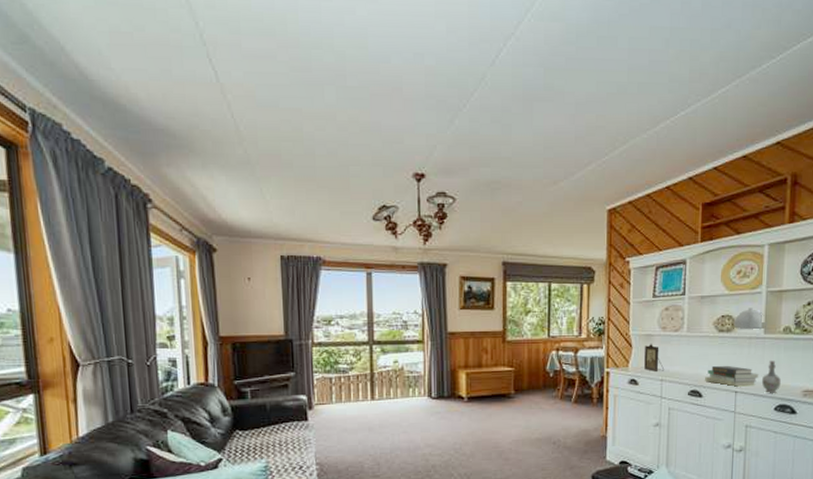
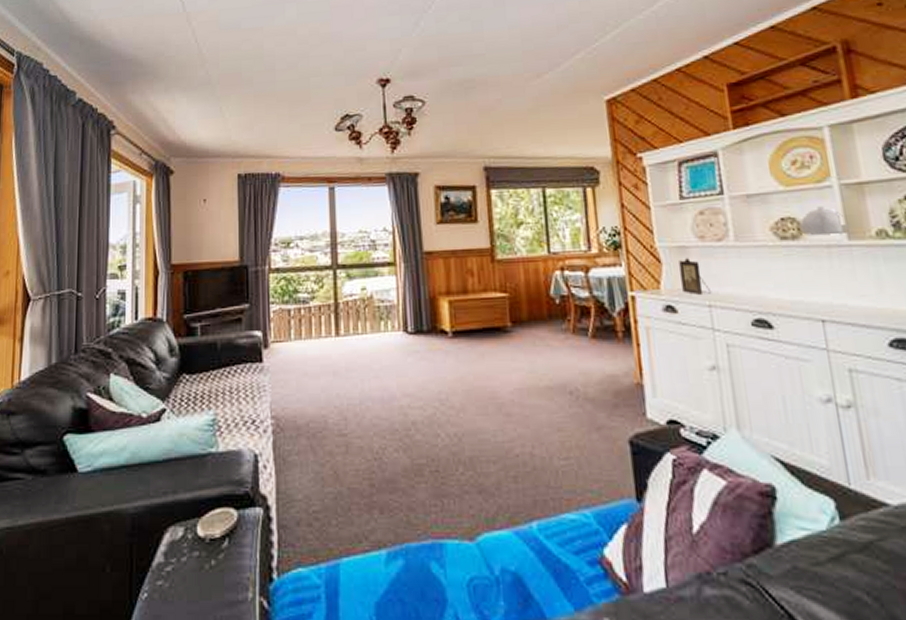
books: present [705,365,759,387] -> none [772,284,854,314]
vase: present [761,360,781,393] -> none [858,276,891,322]

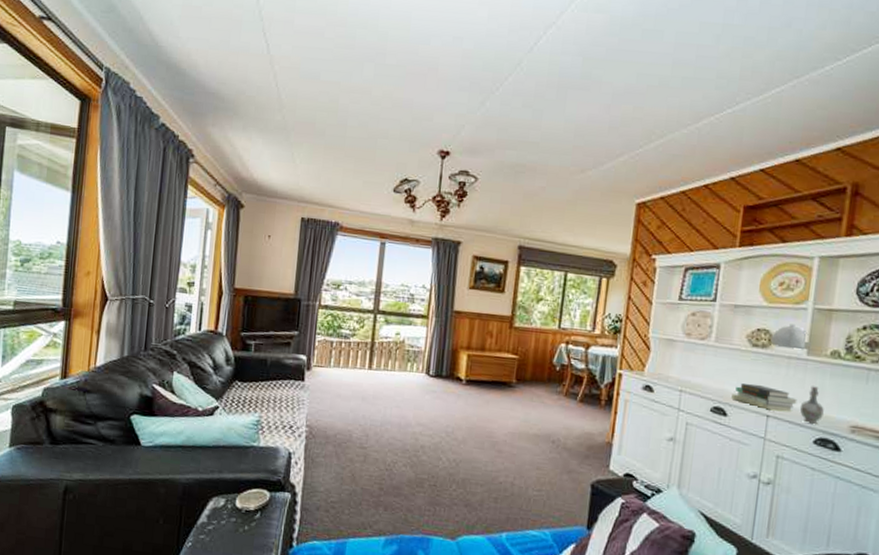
photo frame: present [679,258,712,295] -> none [662,350,686,381]
books: none [772,284,854,314] -> present [731,383,798,413]
vase: none [858,276,891,322] -> present [799,386,824,424]

